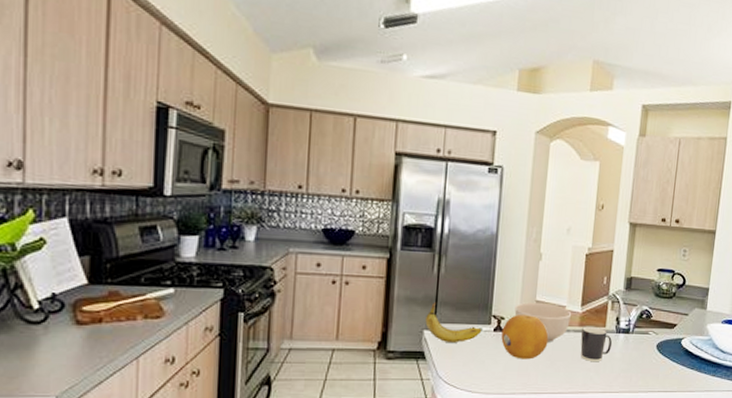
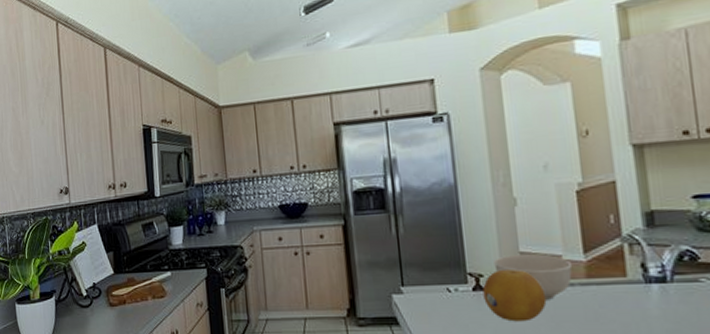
fruit: present [425,301,482,343] -> none [392,263,459,306]
mug: present [580,326,613,362] -> none [590,276,643,322]

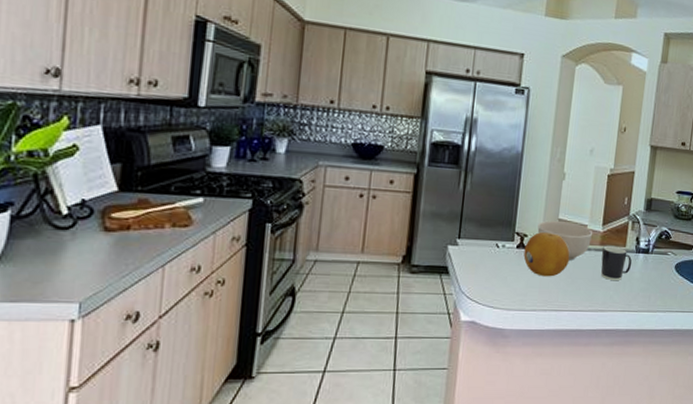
mug: none [590,276,643,322] -> present [600,245,632,281]

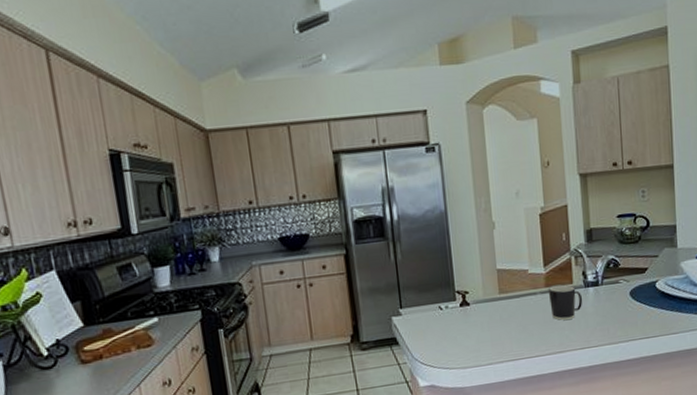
fruit: present [523,231,570,277] -> none [468,284,517,330]
bowl: present [537,220,593,260] -> none [477,270,536,308]

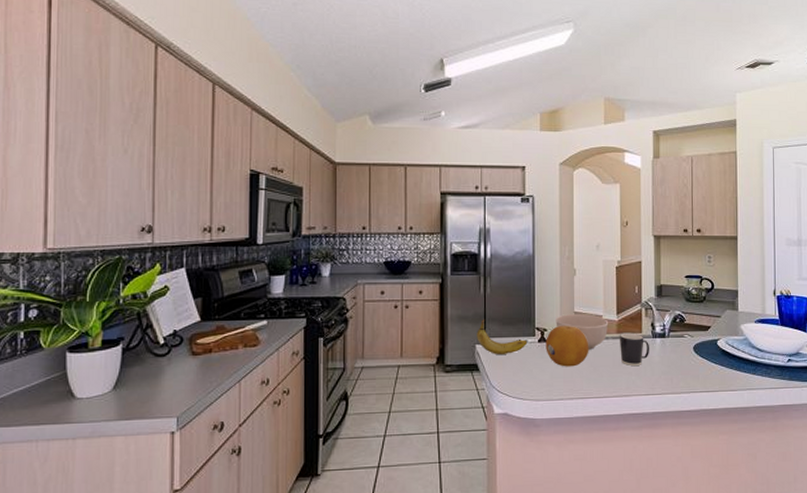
fruit: none [391,287,449,325] -> present [477,318,528,354]
fruit: none [468,284,517,330] -> present [546,325,589,367]
bowl: none [477,270,536,308] -> present [556,314,609,350]

